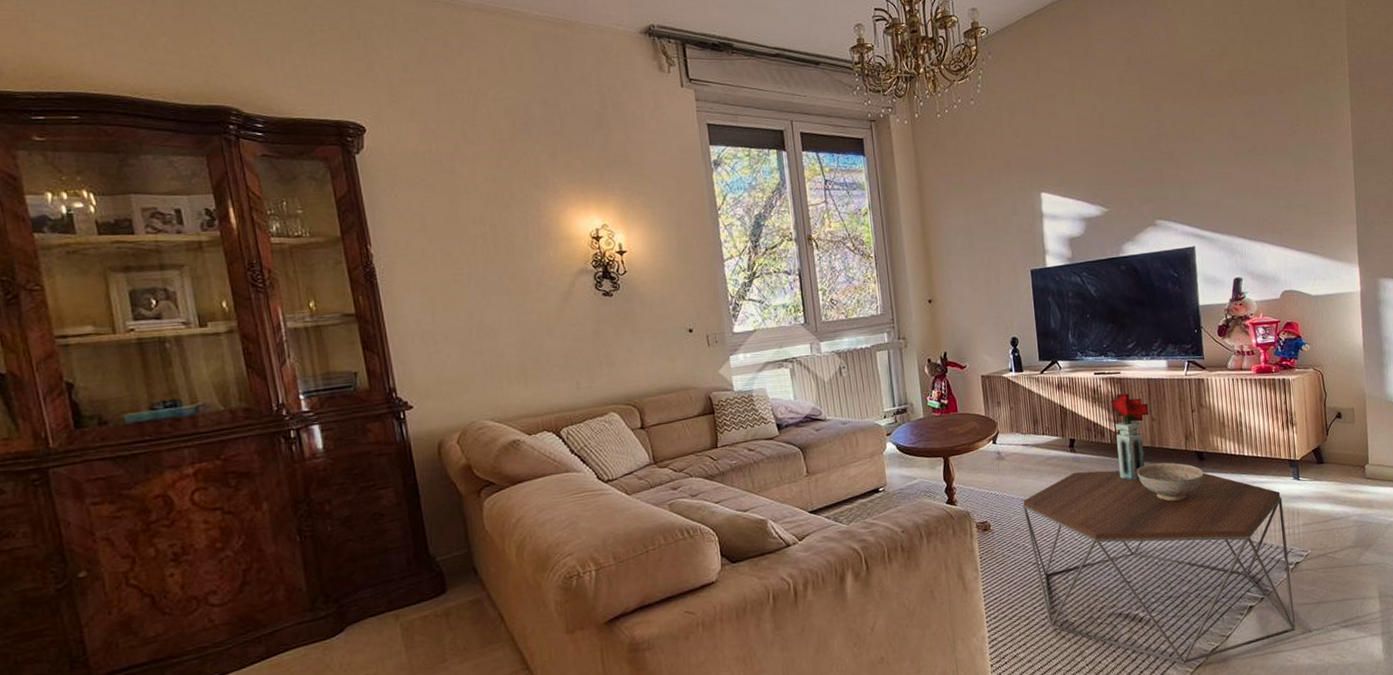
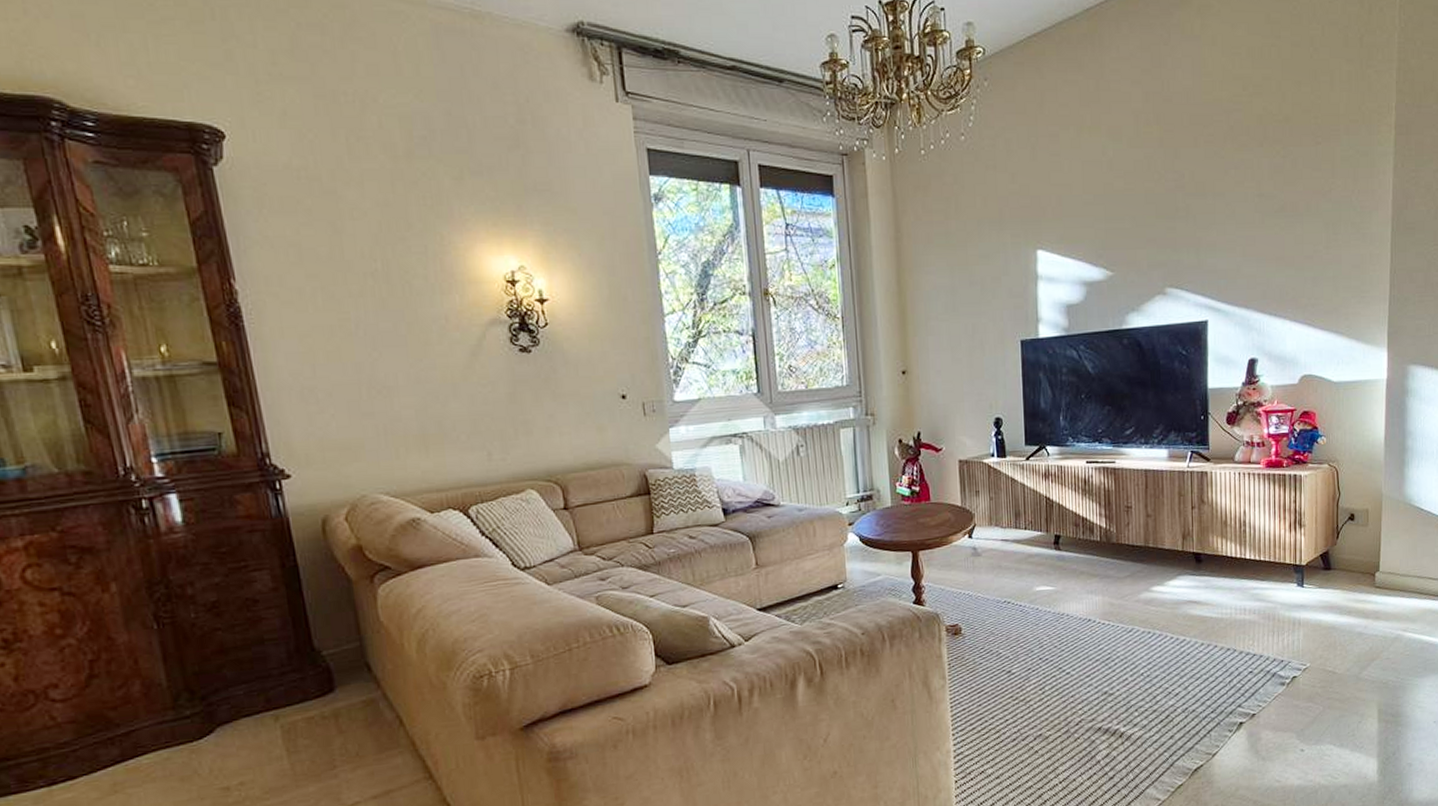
coffee table: present [1022,470,1296,664] -> none [998,571,1287,783]
potted flower: present [1111,393,1149,481] -> none [1103,485,1145,584]
decorative bowl: present [1136,462,1204,501] -> none [1126,564,1201,607]

